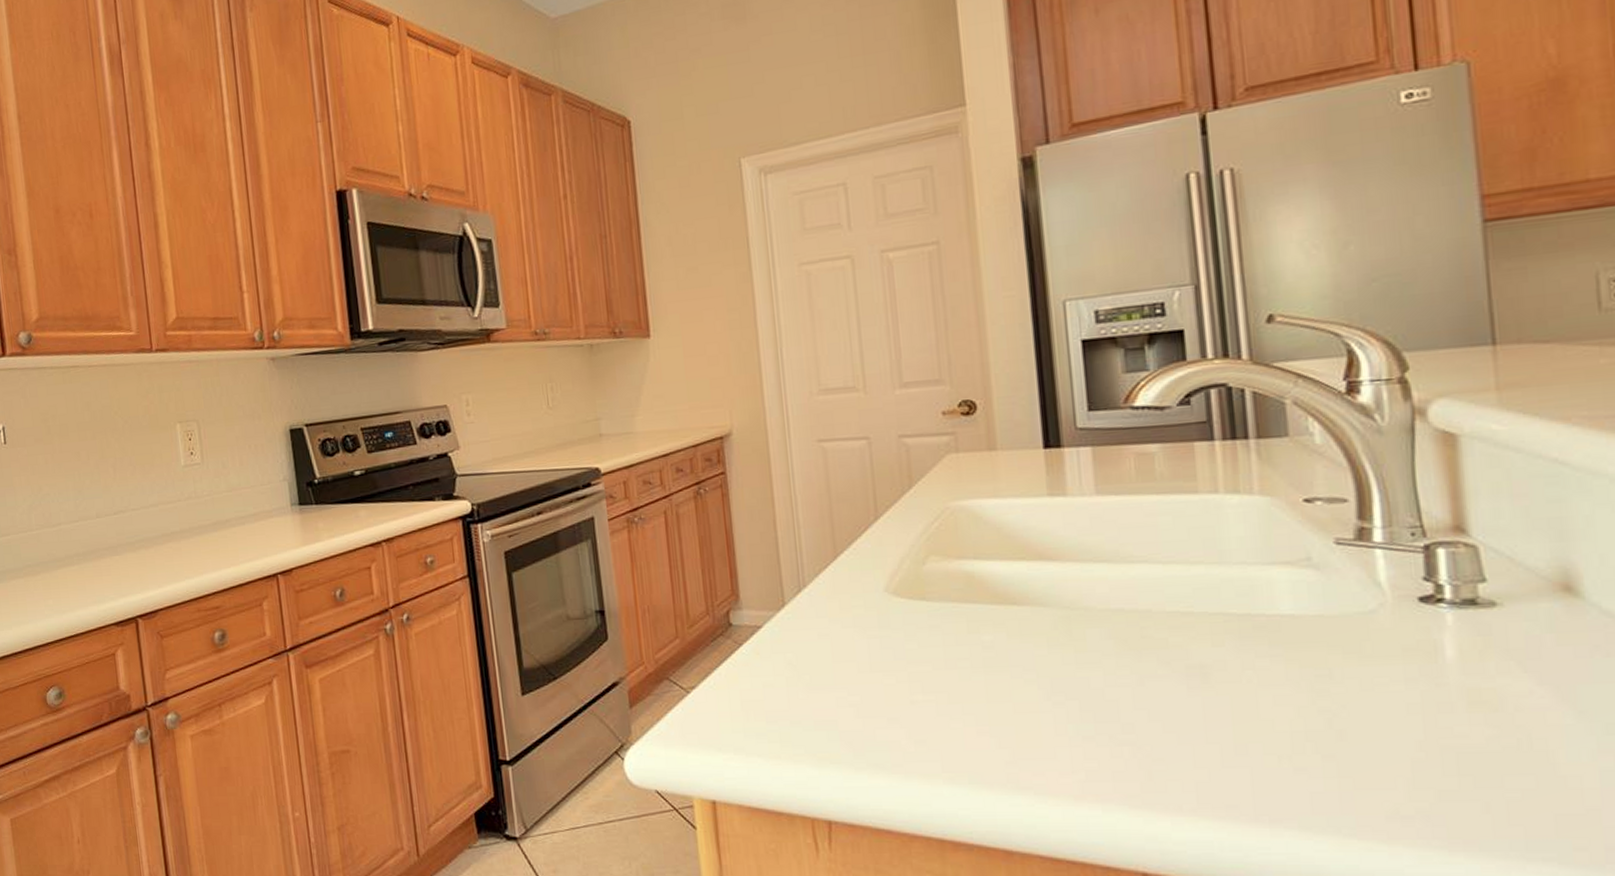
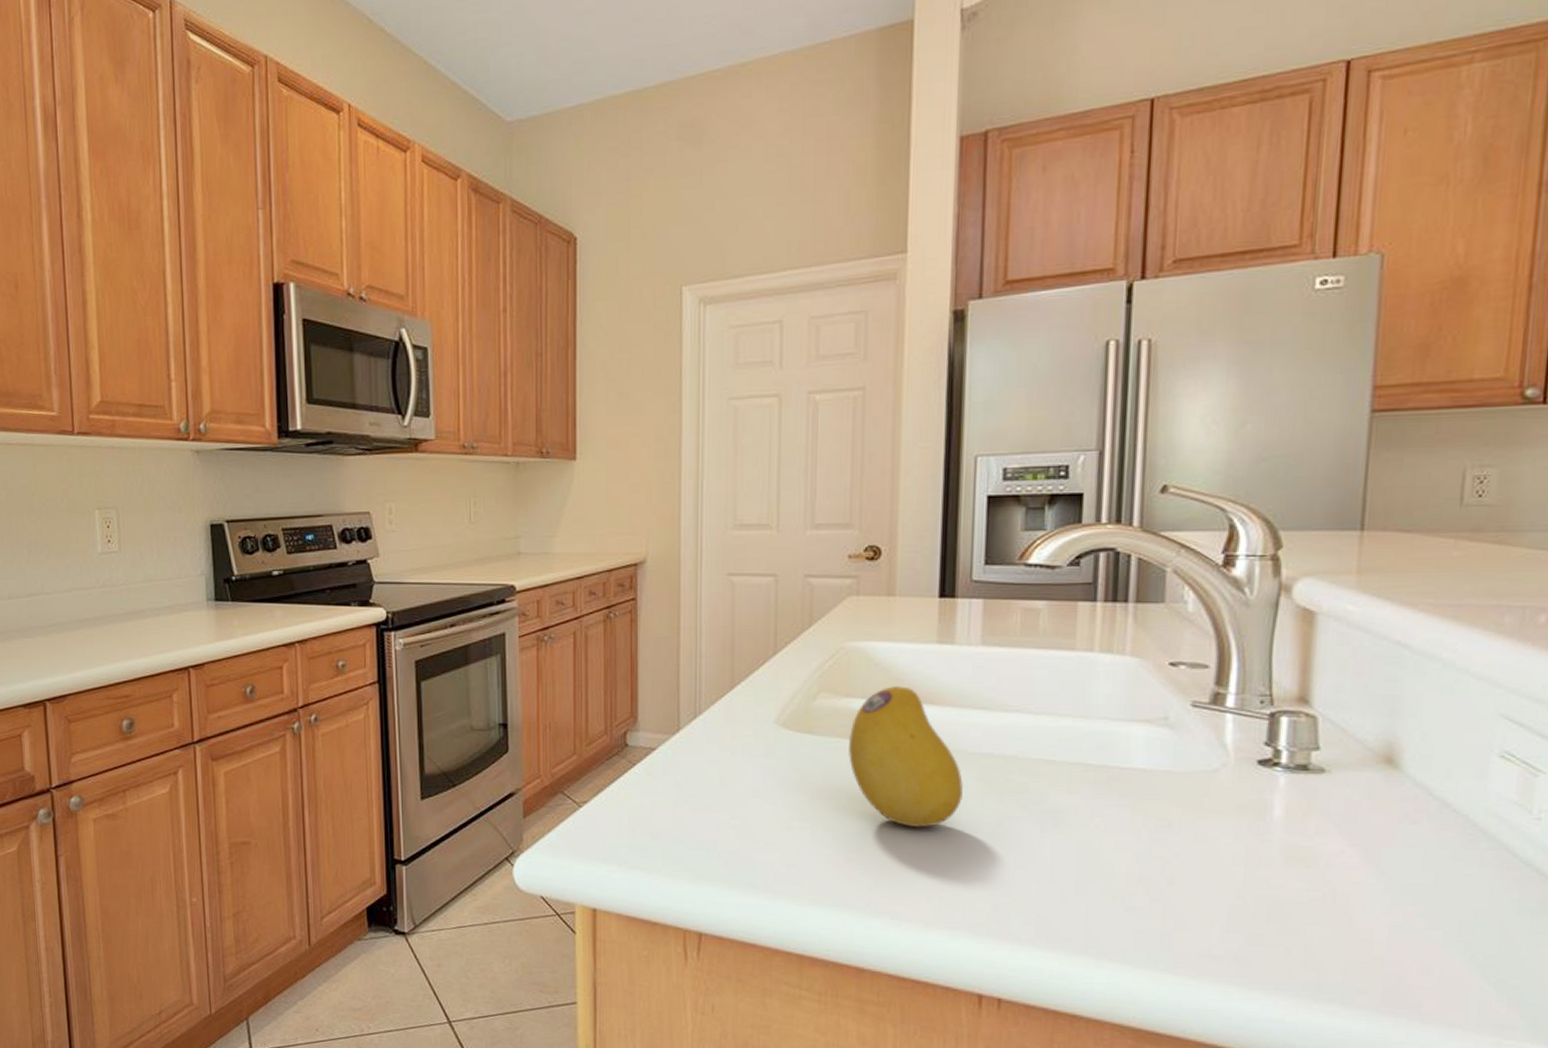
fruit: none [966,544,1098,694] -> present [849,686,964,828]

